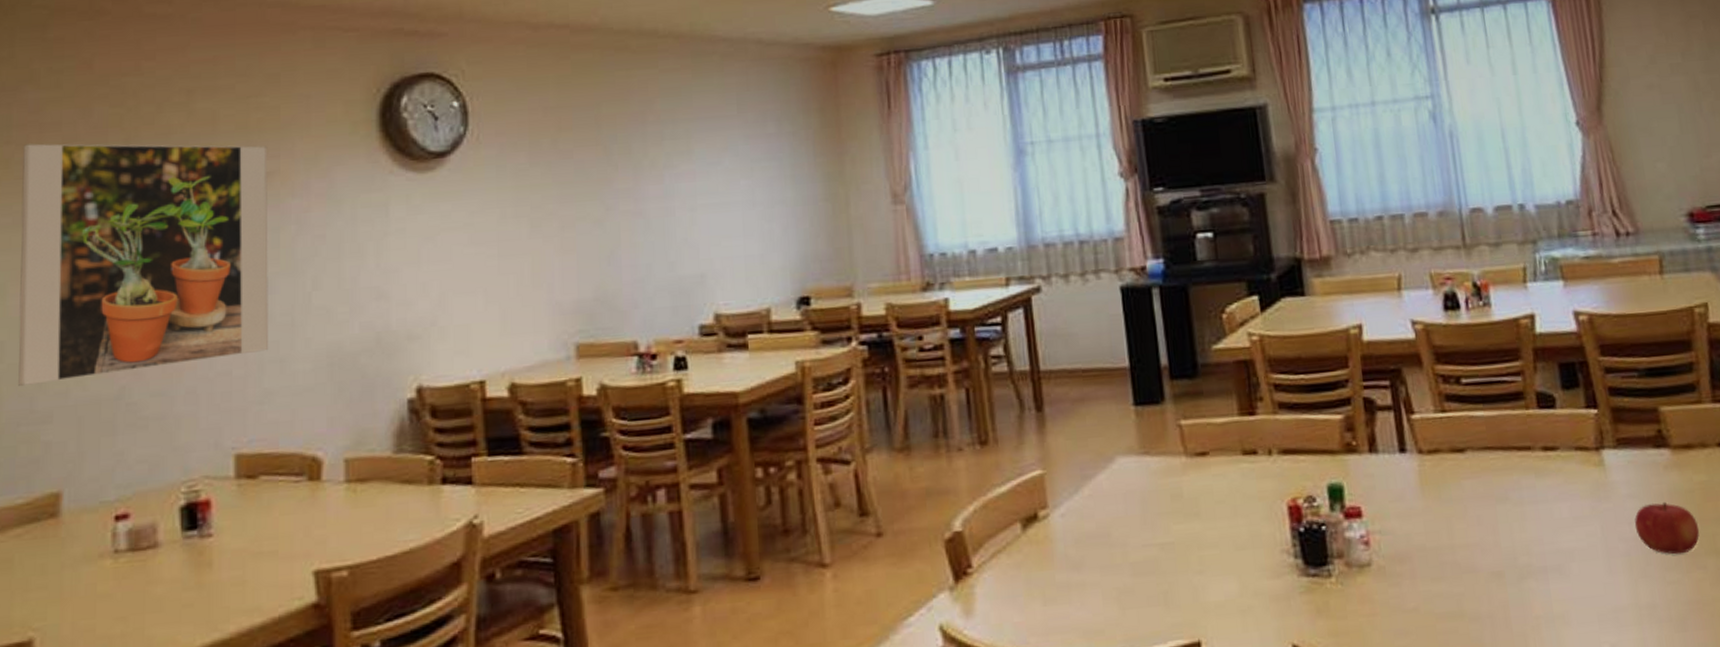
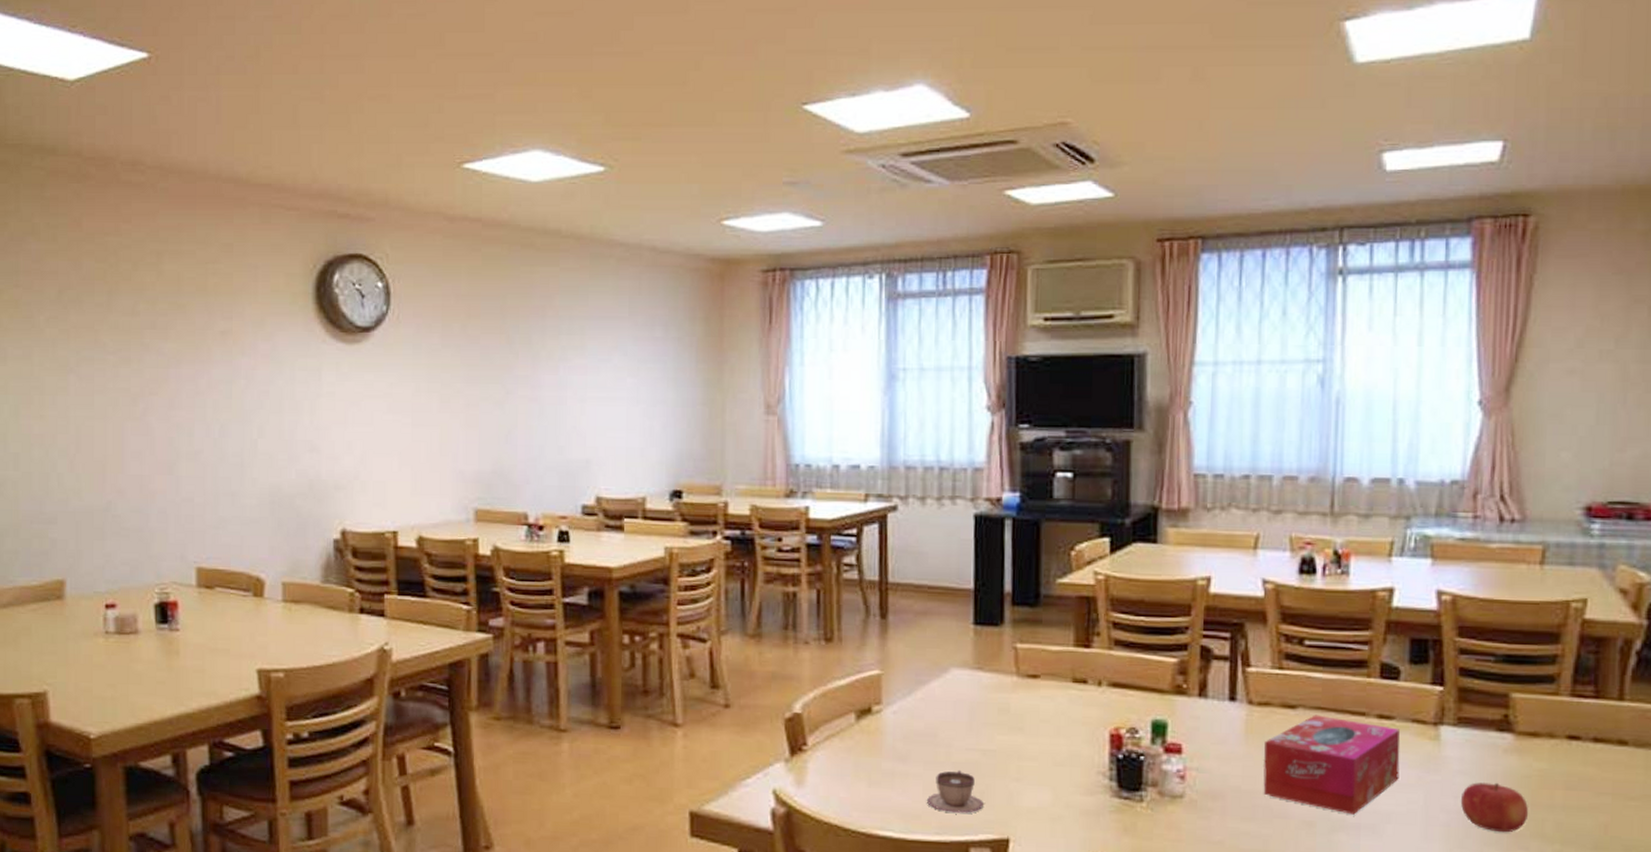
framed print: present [18,143,268,386] -> none [29,289,223,491]
teacup: none [1107,570,1170,621] -> present [926,770,984,813]
tissue box: none [1441,455,1574,558] -> present [1263,715,1400,815]

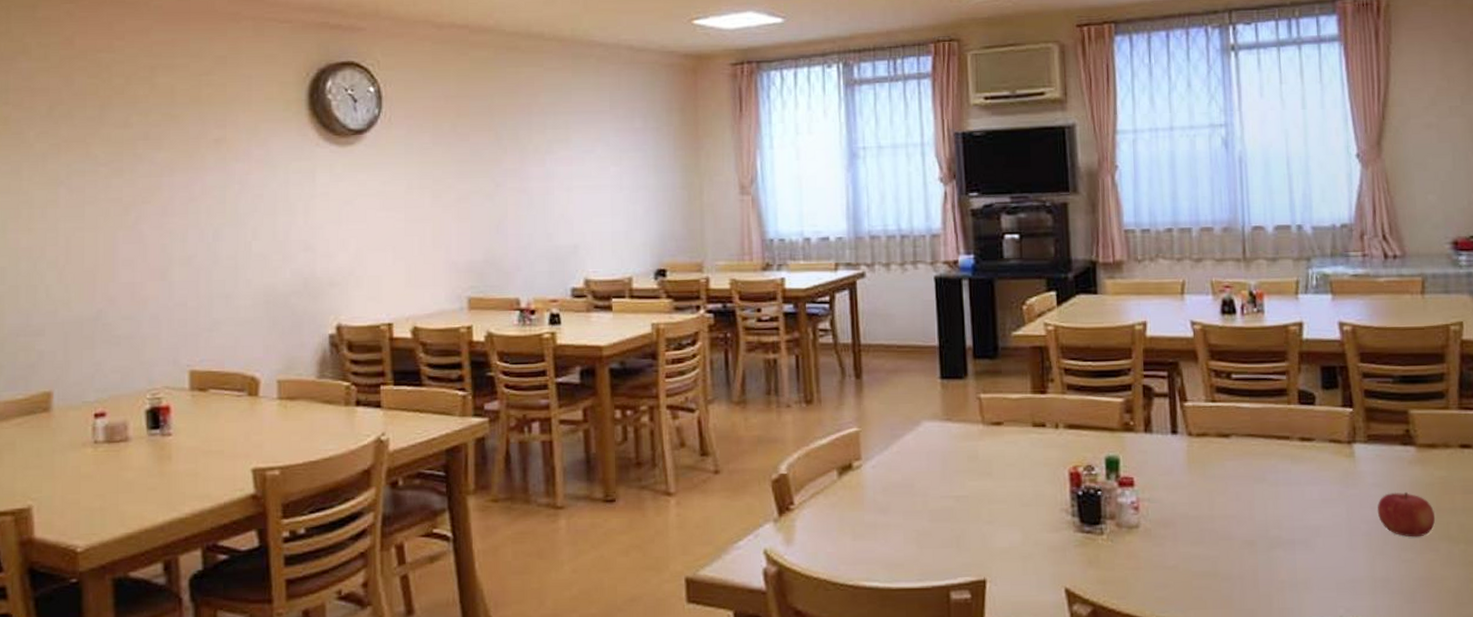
teacup: present [926,770,984,813] -> none [907,517,961,559]
tissue box: present [1263,715,1400,815] -> none [1205,441,1323,531]

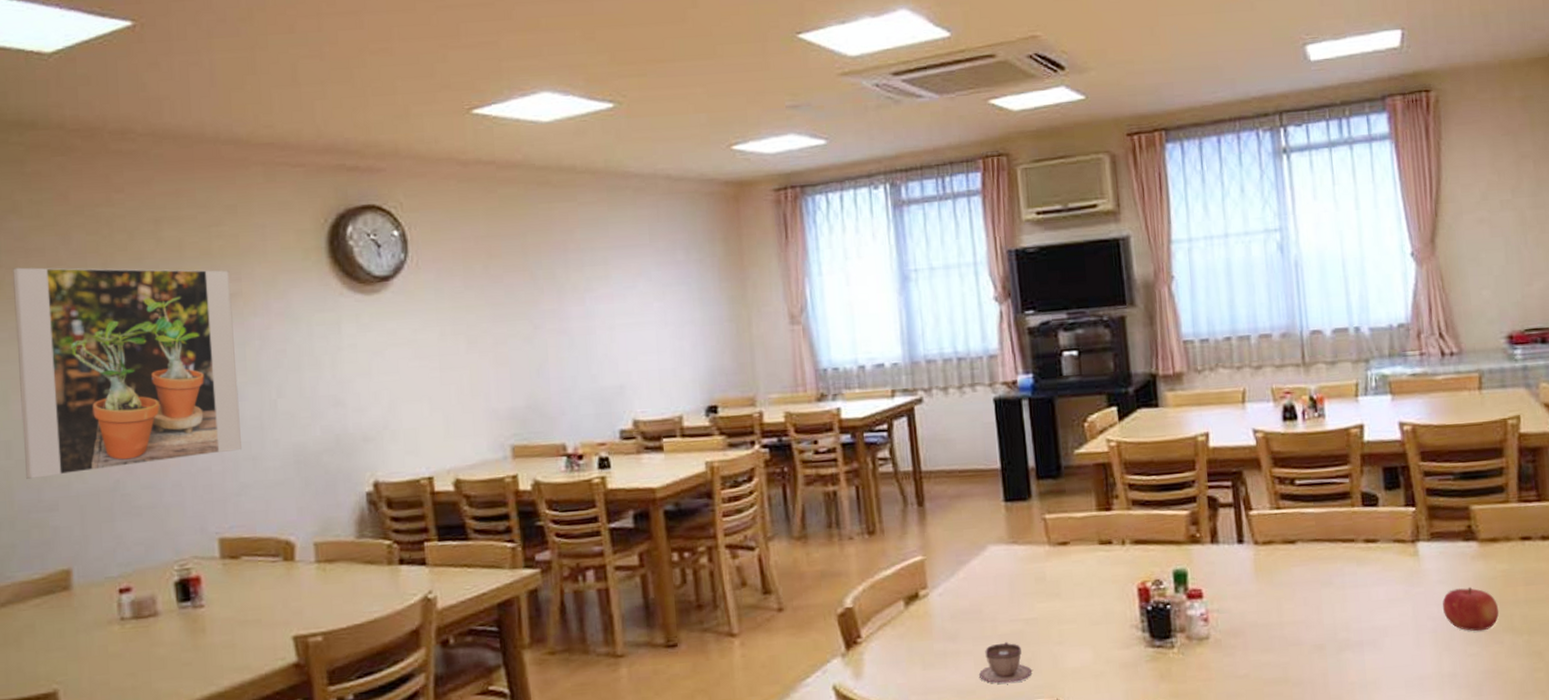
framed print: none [17,105,217,304] -> present [13,267,242,479]
teacup: none [907,517,961,559] -> present [978,641,1033,684]

